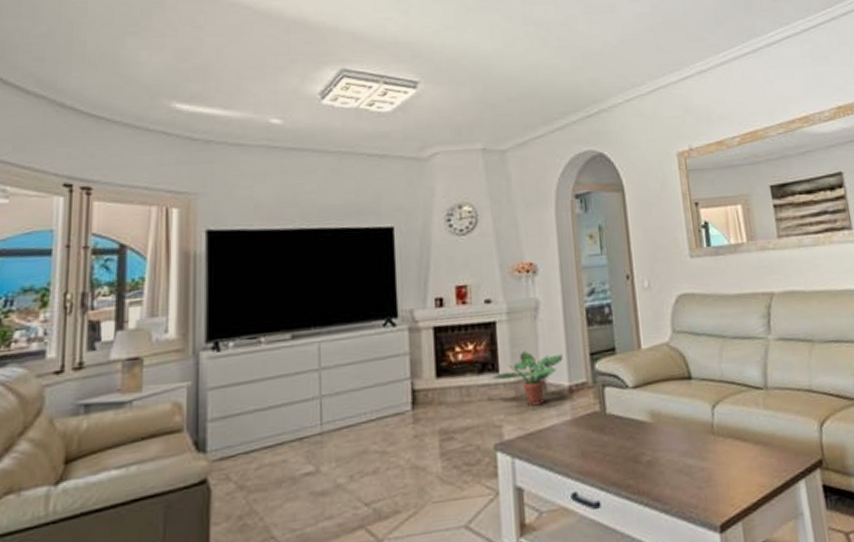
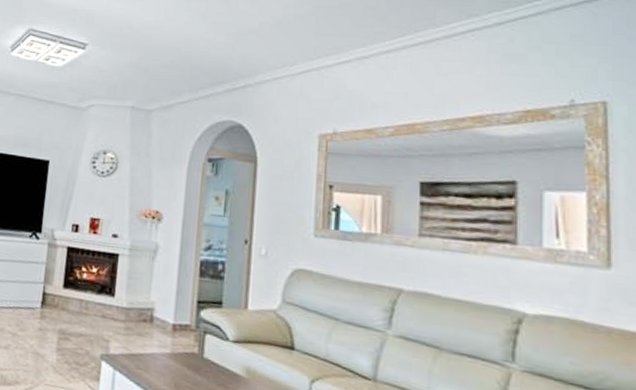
potted plant: present [492,351,563,406] -> none [108,284,172,333]

